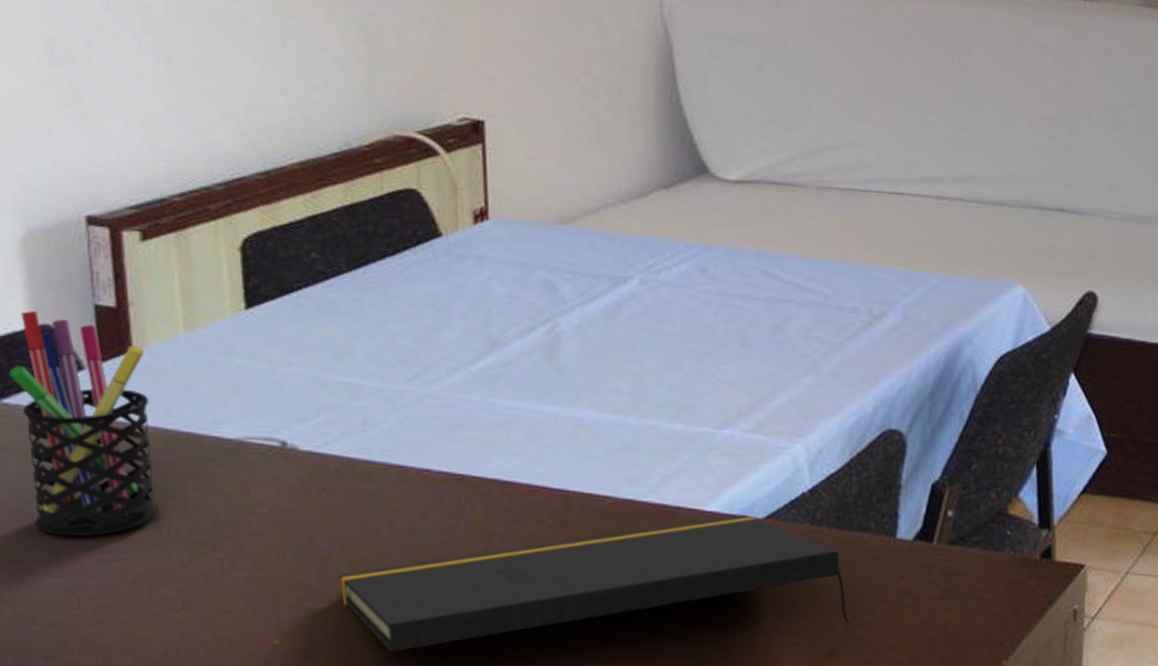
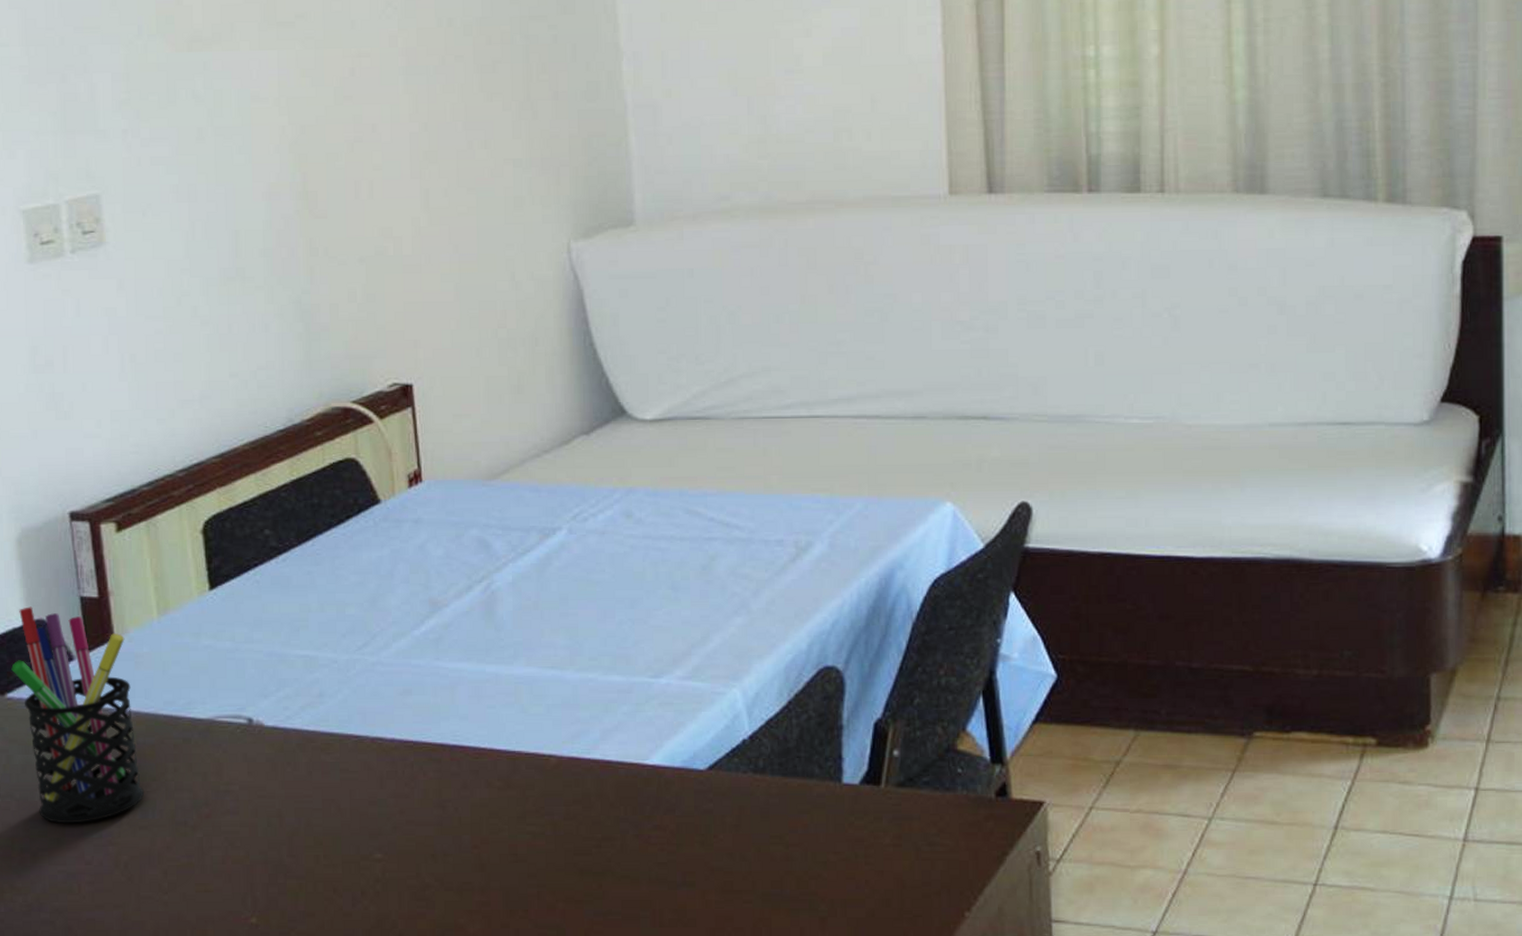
notepad: present [338,514,849,652] -> none [306,766,801,926]

